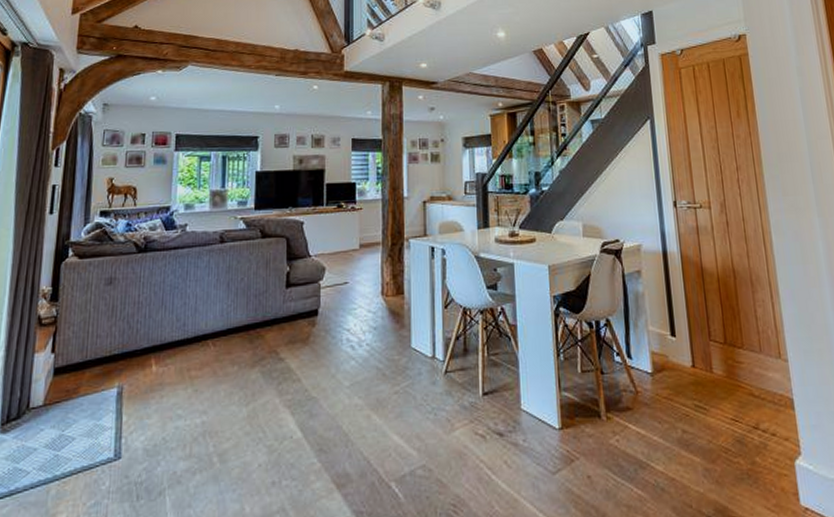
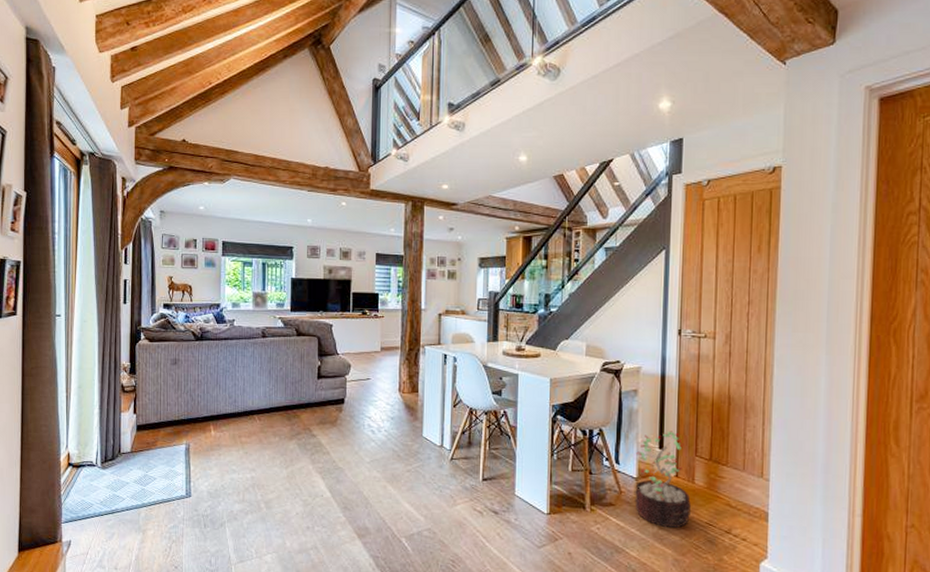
decorative plant: none [648,314,714,430] -> present [634,431,691,528]

